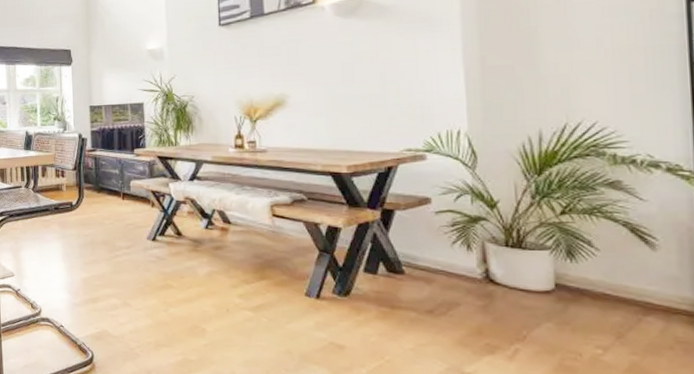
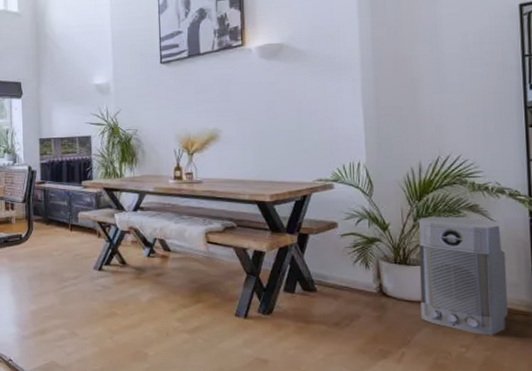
air purifier: none [537,193,665,338] -> present [418,216,508,336]

